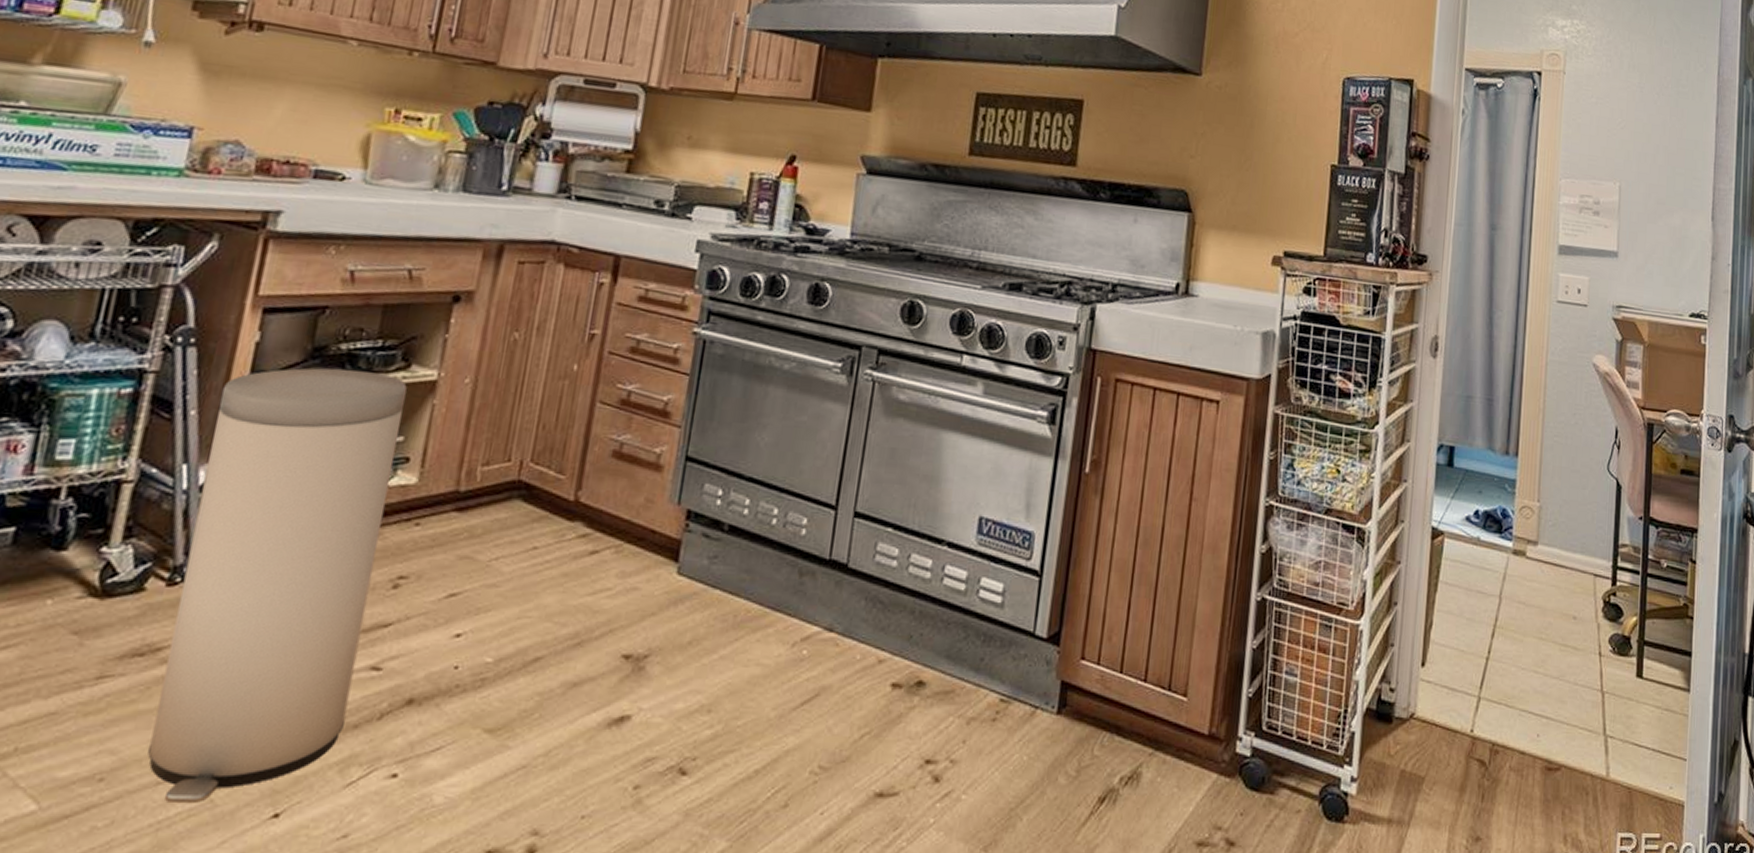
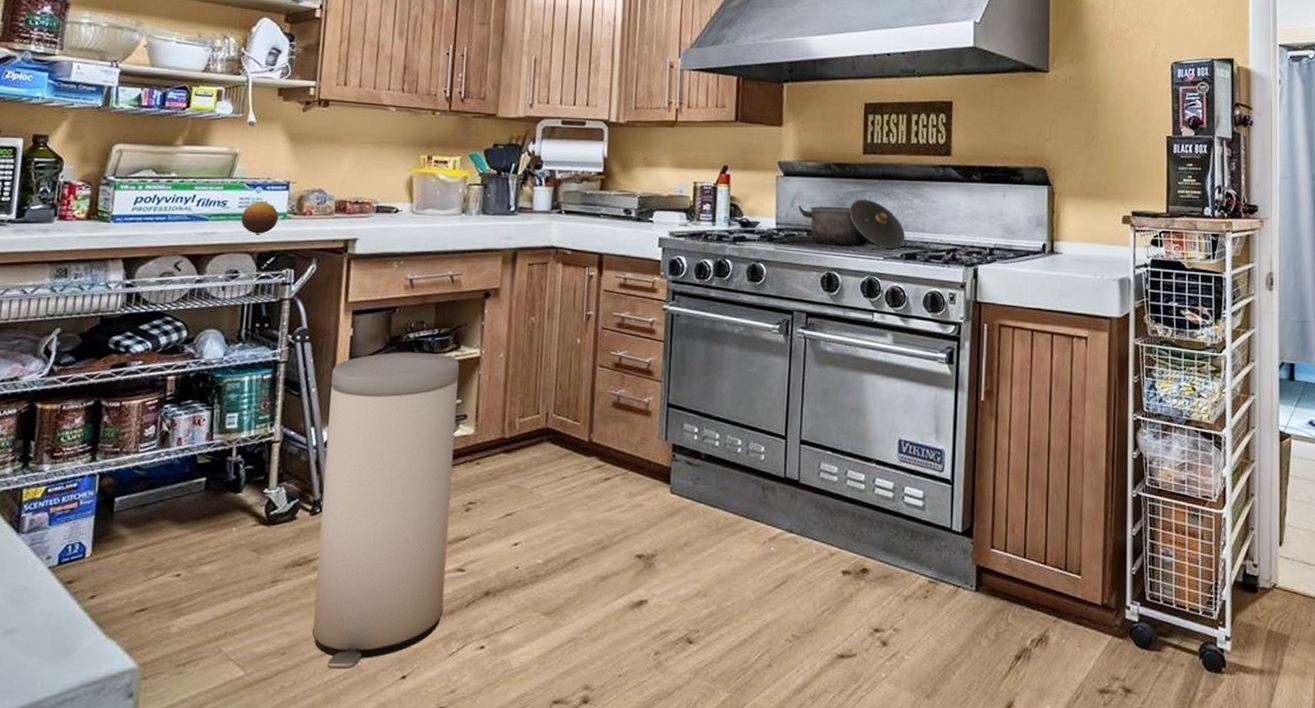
fruit: none [115,150,172,195] -> present [241,201,279,234]
cooking pot: none [881,210,1012,276] -> present [798,199,906,249]

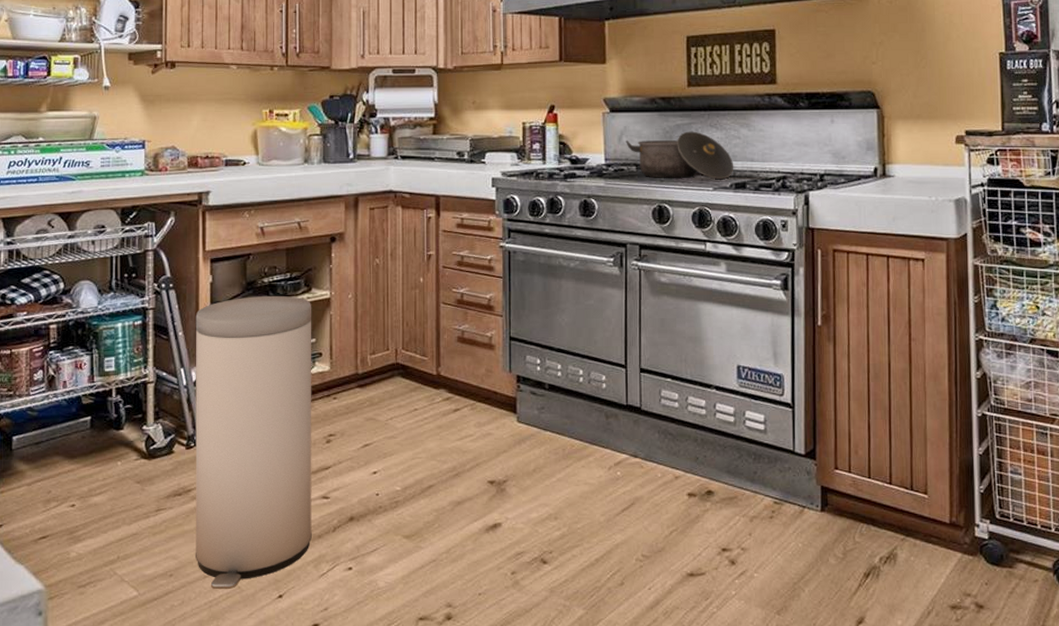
fruit: present [241,201,279,234] -> none [104,160,137,191]

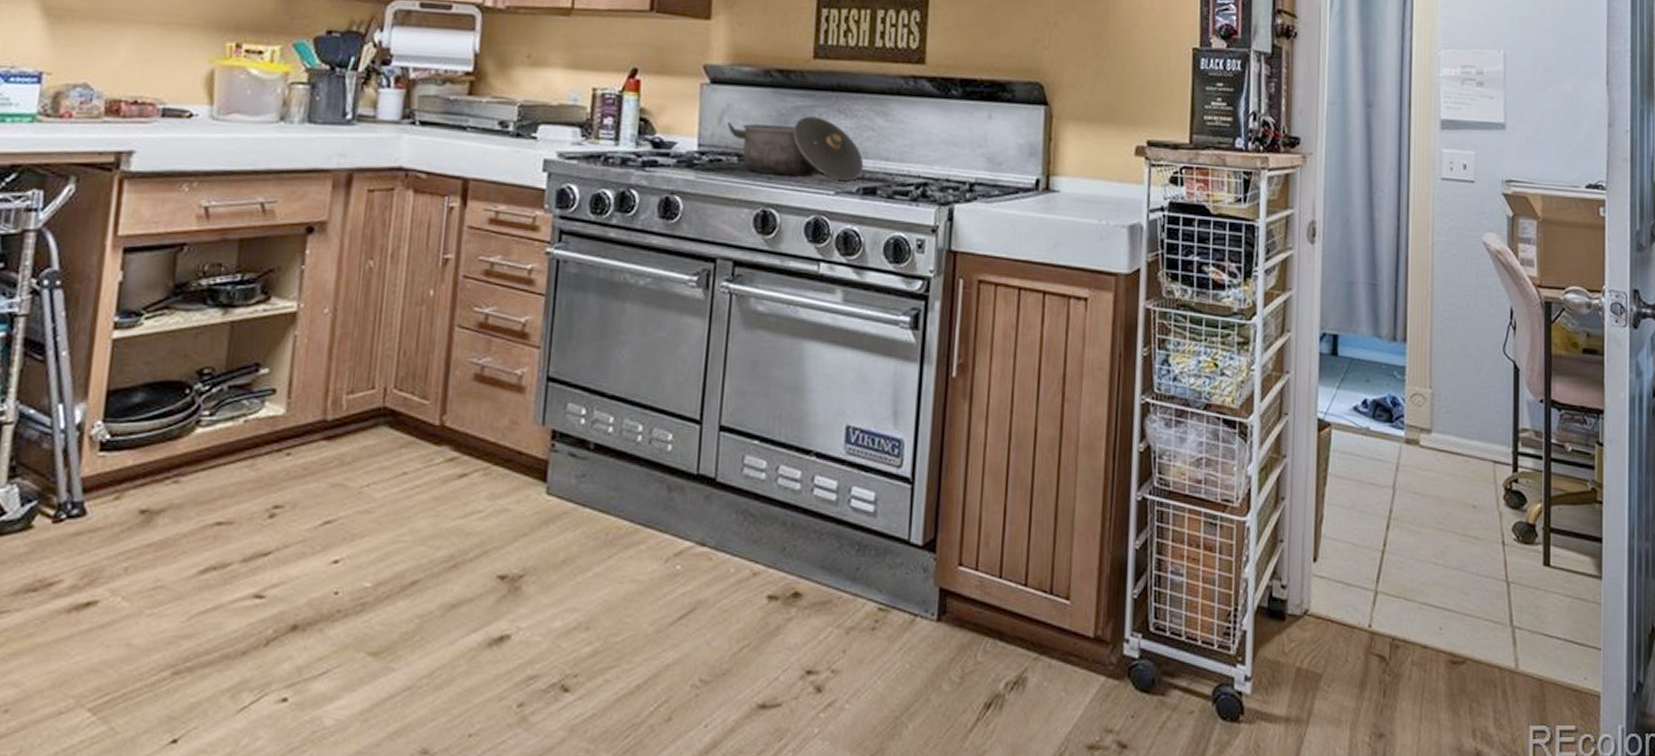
pedal bin: present [195,295,312,590] -> none [48,304,269,733]

